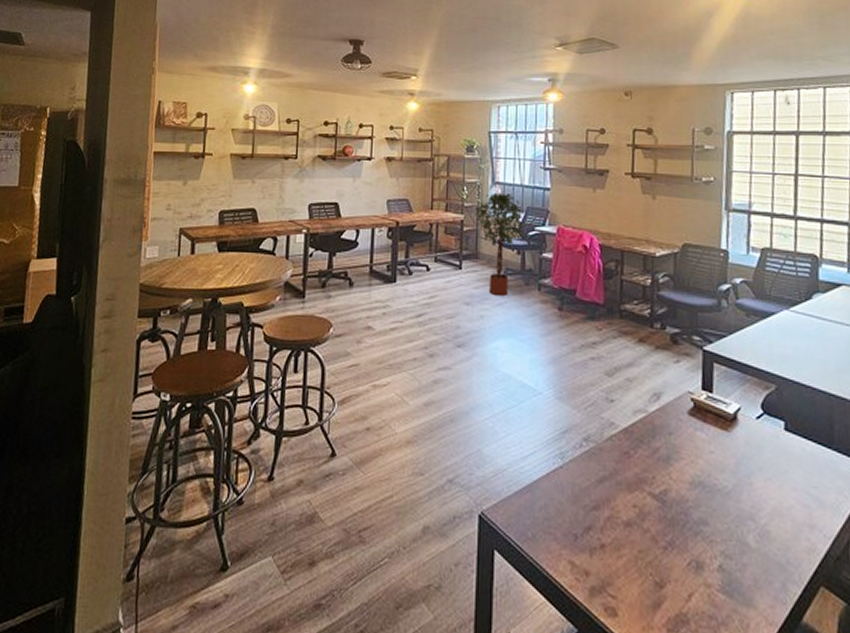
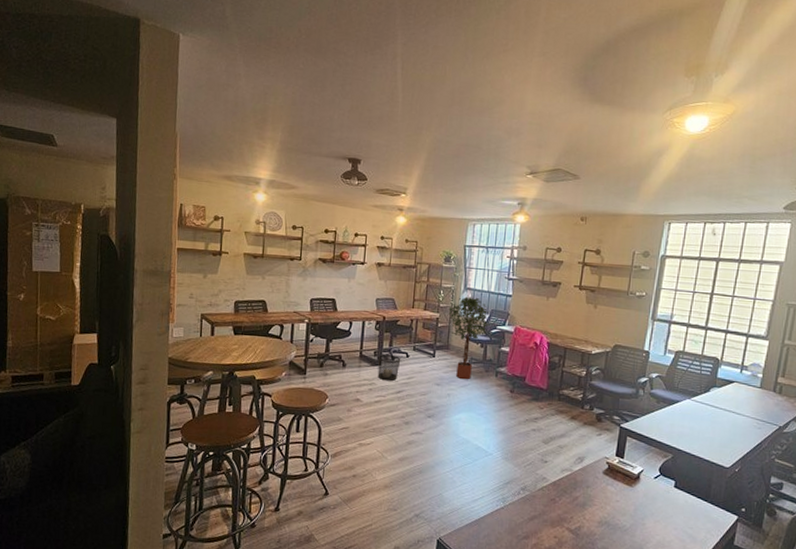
waste bin: none [391,269,420,302] -> present [377,354,401,381]

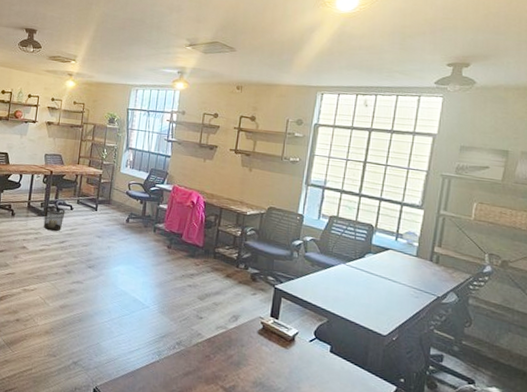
potted tree: present [448,296,490,380] -> none [111,155,150,234]

